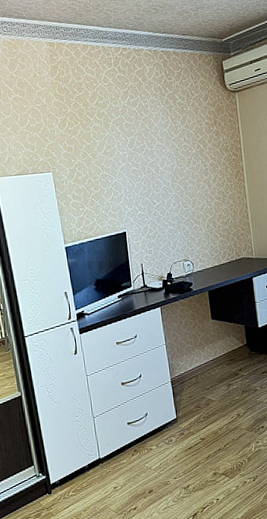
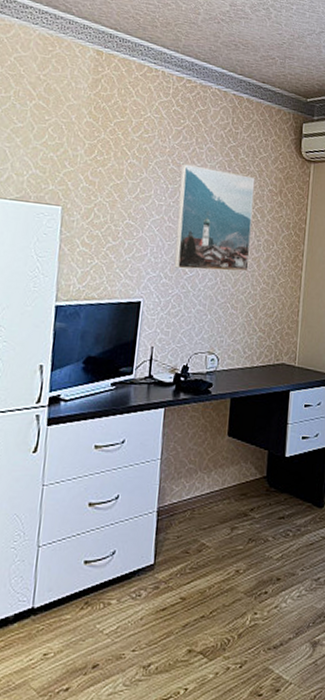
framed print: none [133,115,202,201] -> present [174,163,255,272]

